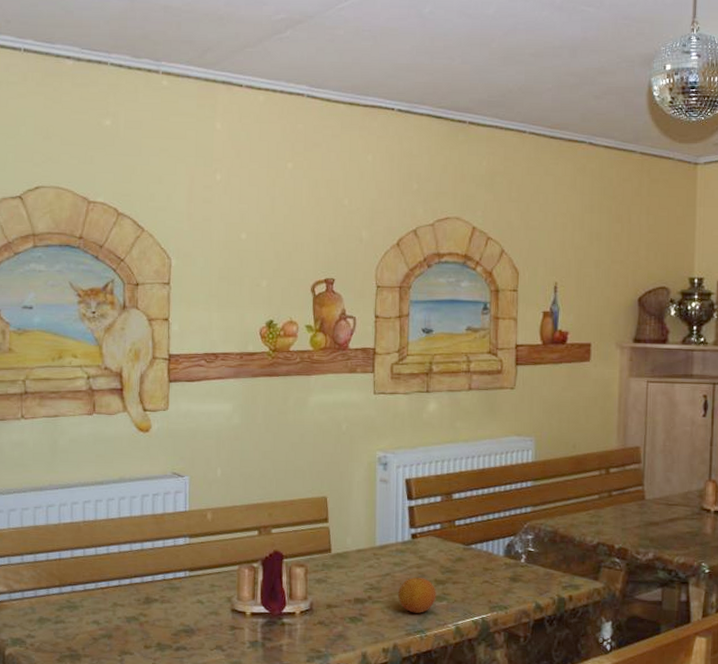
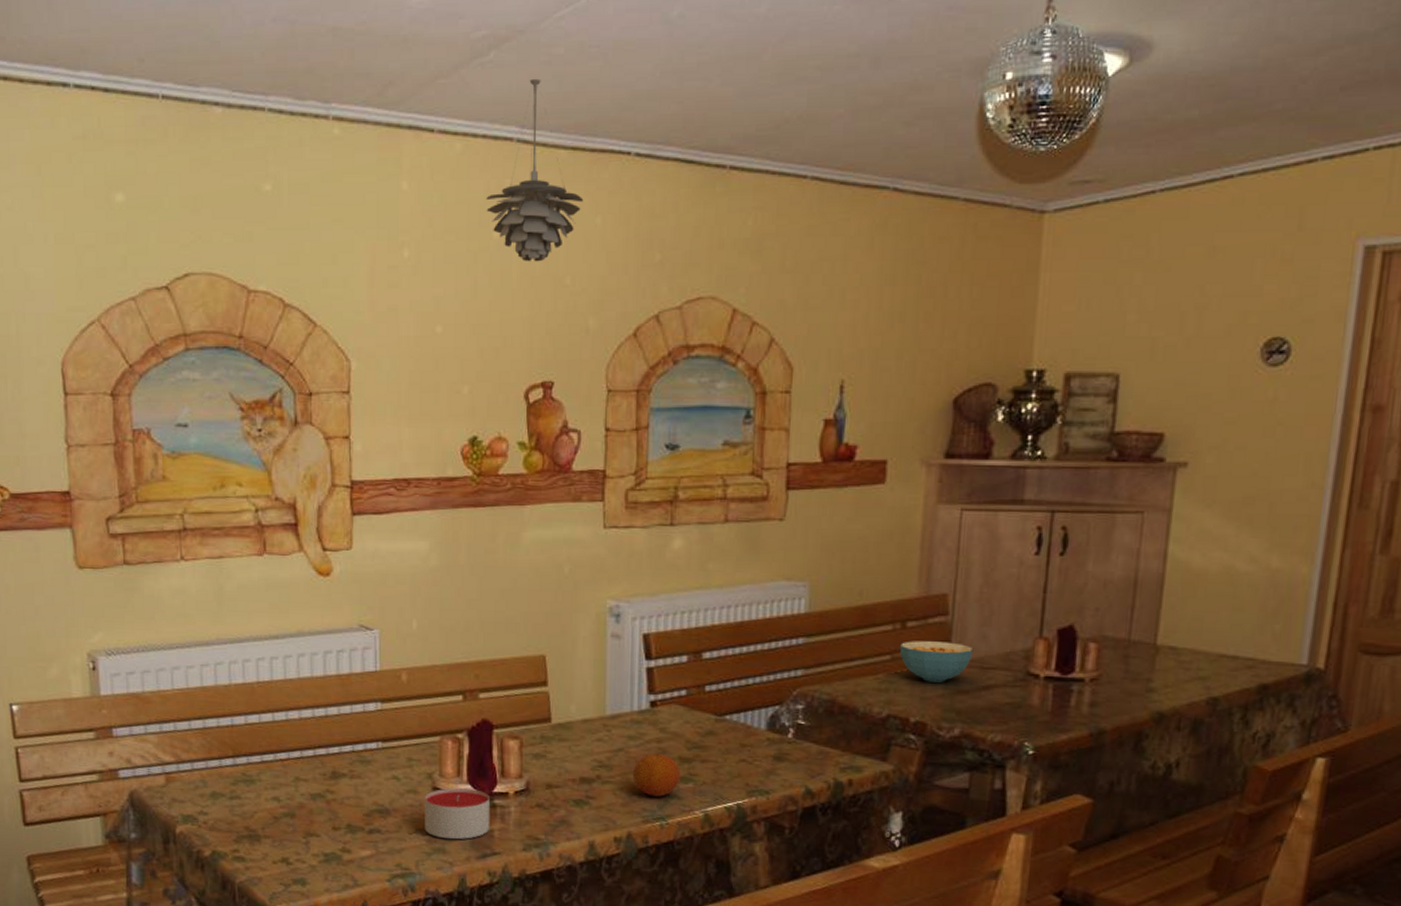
candle: none [224,609,280,654] -> present [425,788,491,840]
pendant light: none [282,51,359,187] -> present [486,78,584,262]
cereal bowl: none [605,483,660,516] -> present [899,641,973,683]

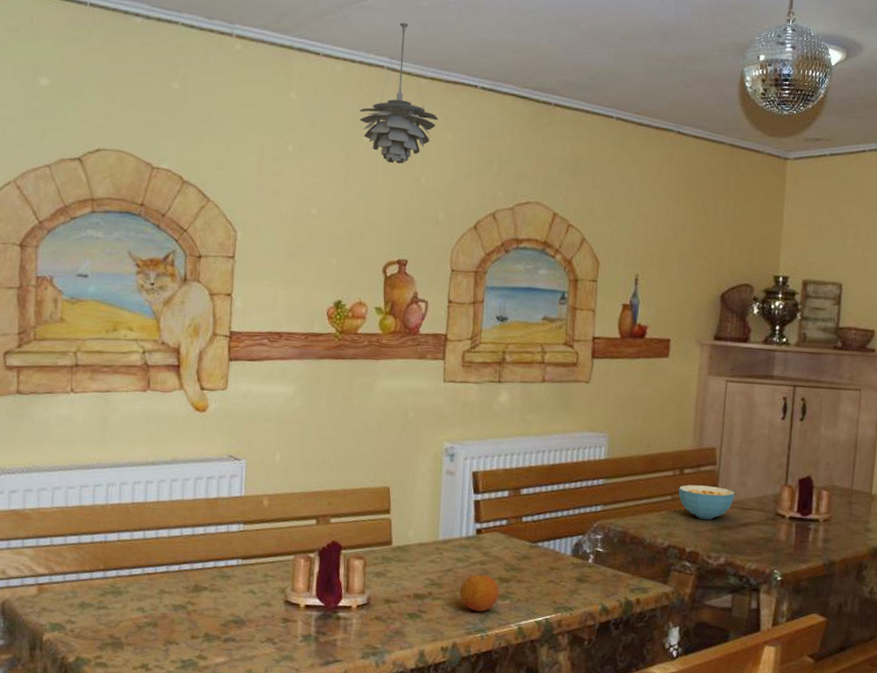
candle: present [425,788,491,840] -> none [275,601,335,648]

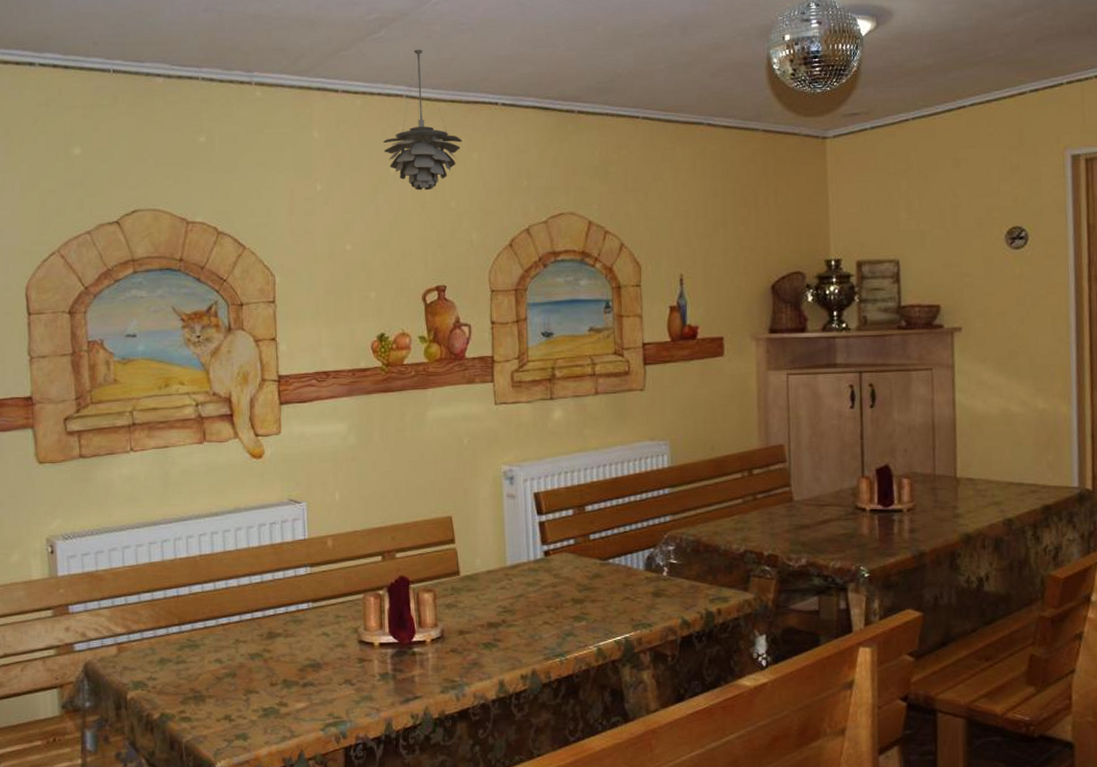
fruit: present [459,574,500,612] -> none [533,596,574,636]
cereal bowl: present [678,485,735,520] -> none [748,485,809,520]

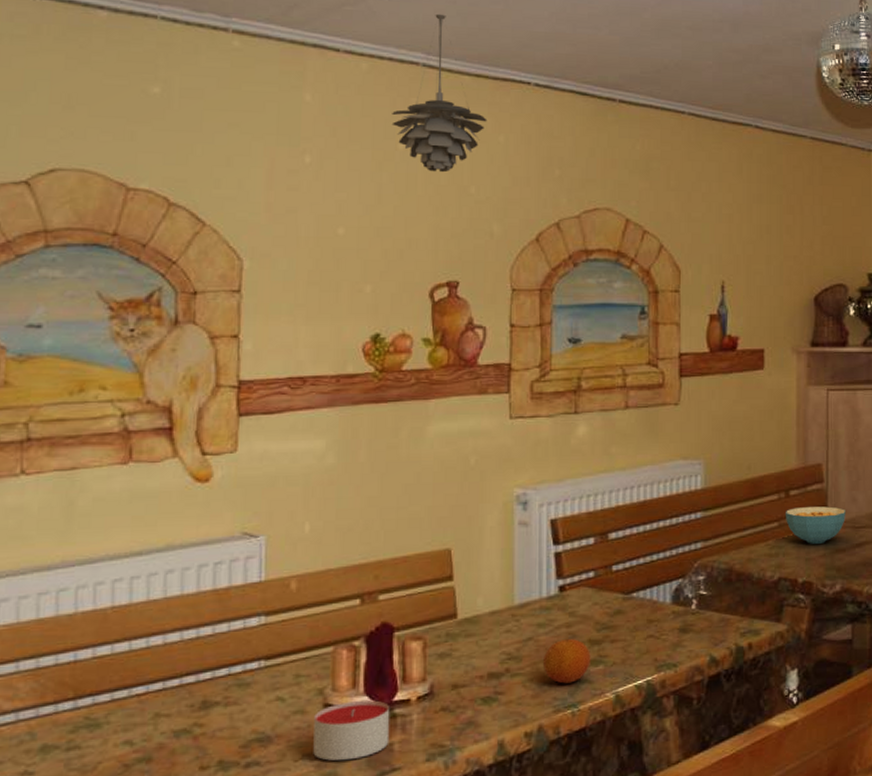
candle: none [352,639,411,687] -> present [313,700,390,761]
fruit: none [533,596,574,636] -> present [542,638,591,684]
cereal bowl: none [748,485,809,520] -> present [785,506,845,544]

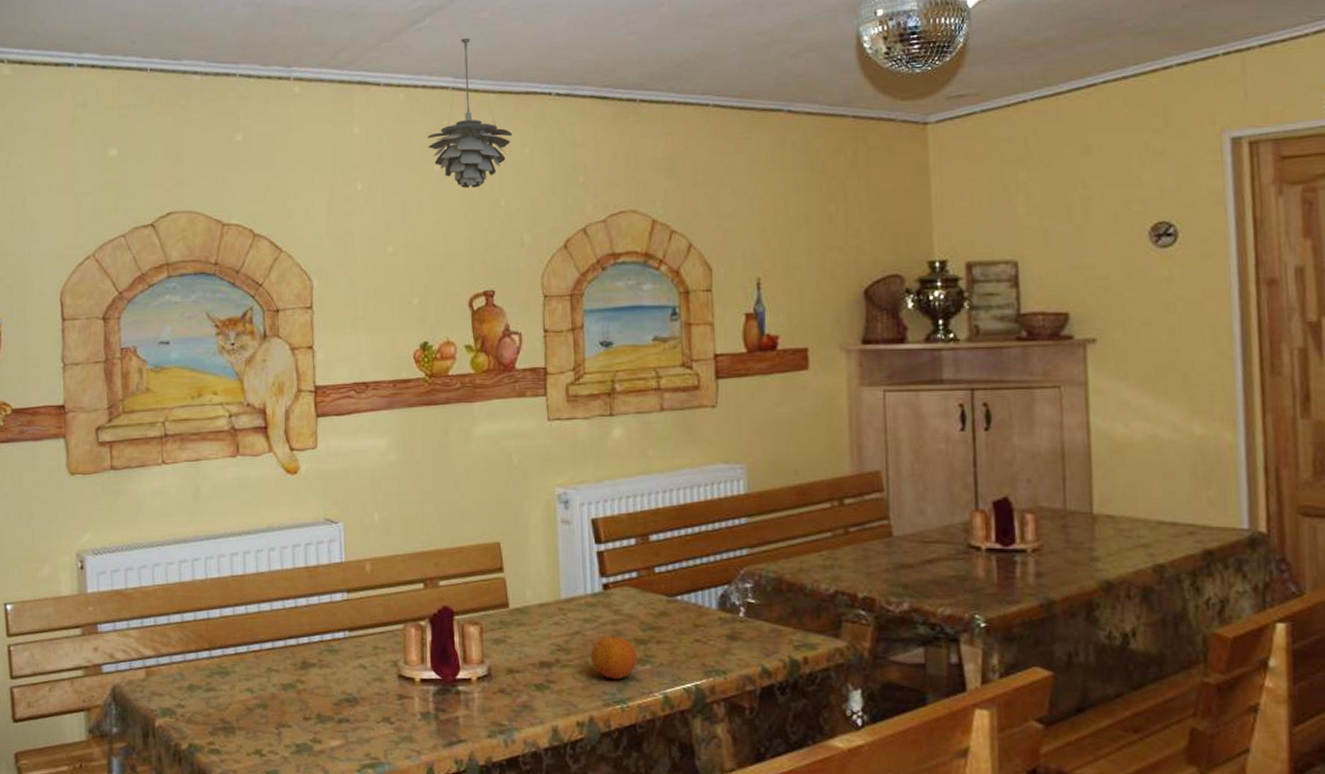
candle: present [313,700,390,761] -> none [391,674,455,728]
cereal bowl: present [785,506,845,544] -> none [839,517,912,557]

